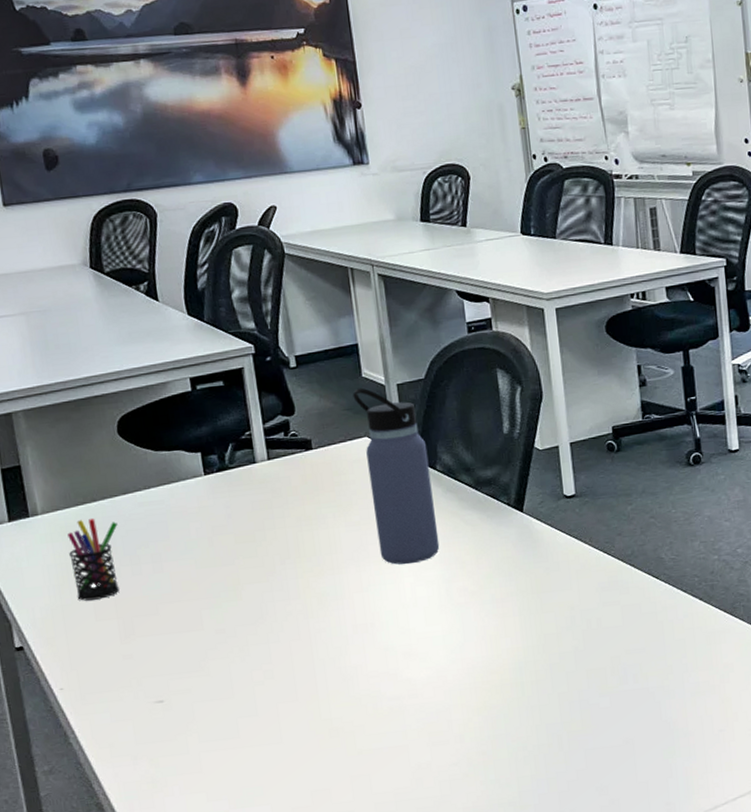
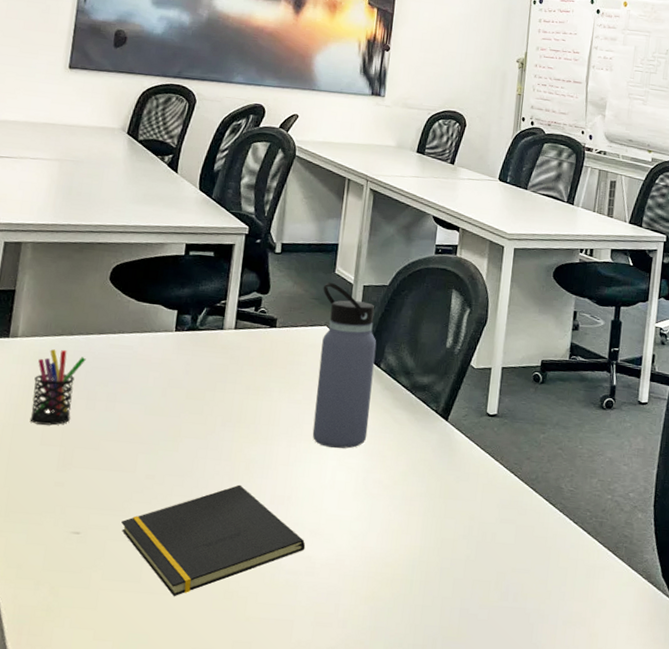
notepad: none [203,621,402,745] -> present [121,484,306,597]

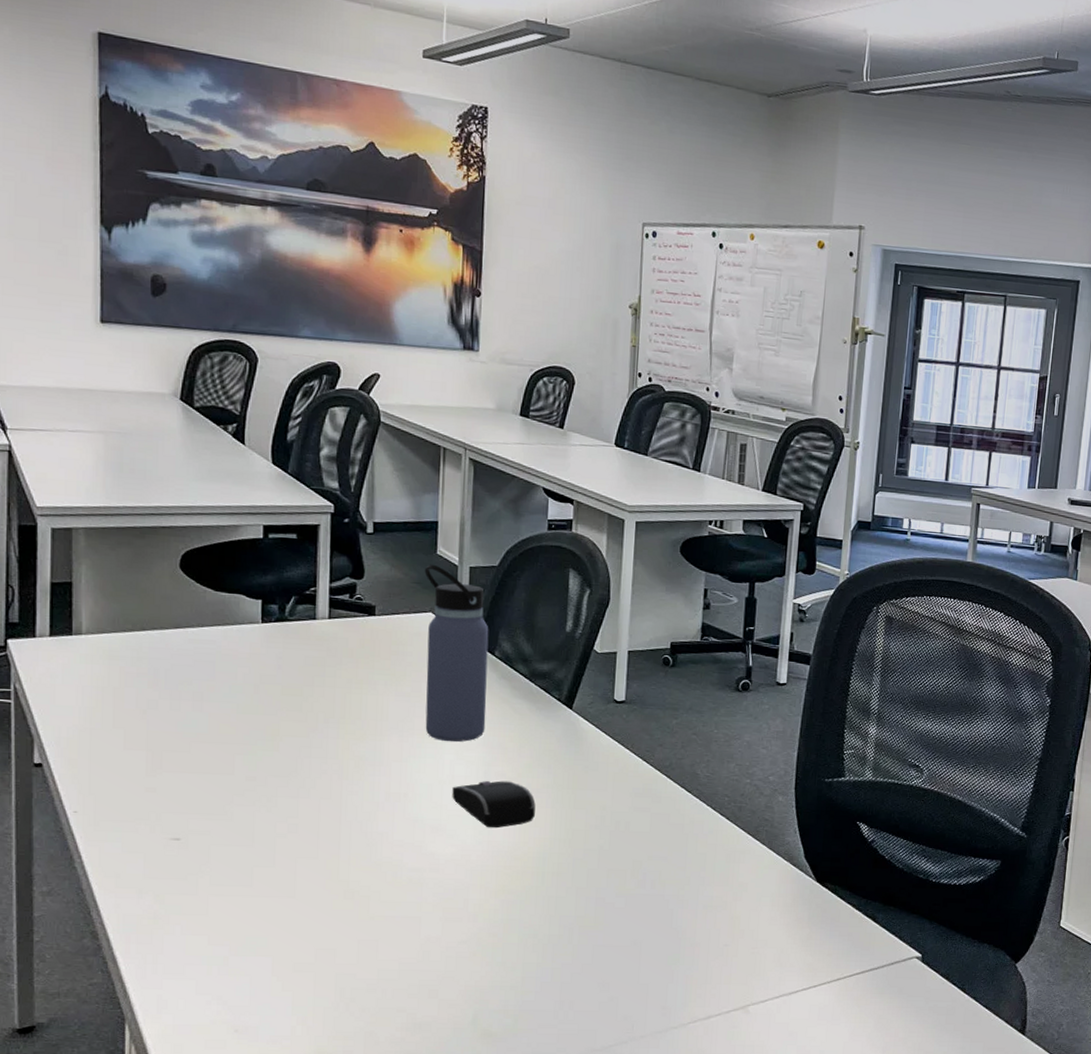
pen holder: present [30,349,86,426] -> none [108,646,164,729]
notepad: present [121,484,306,597] -> none [225,783,428,899]
computer mouse: none [331,487,409,535] -> present [452,781,536,828]

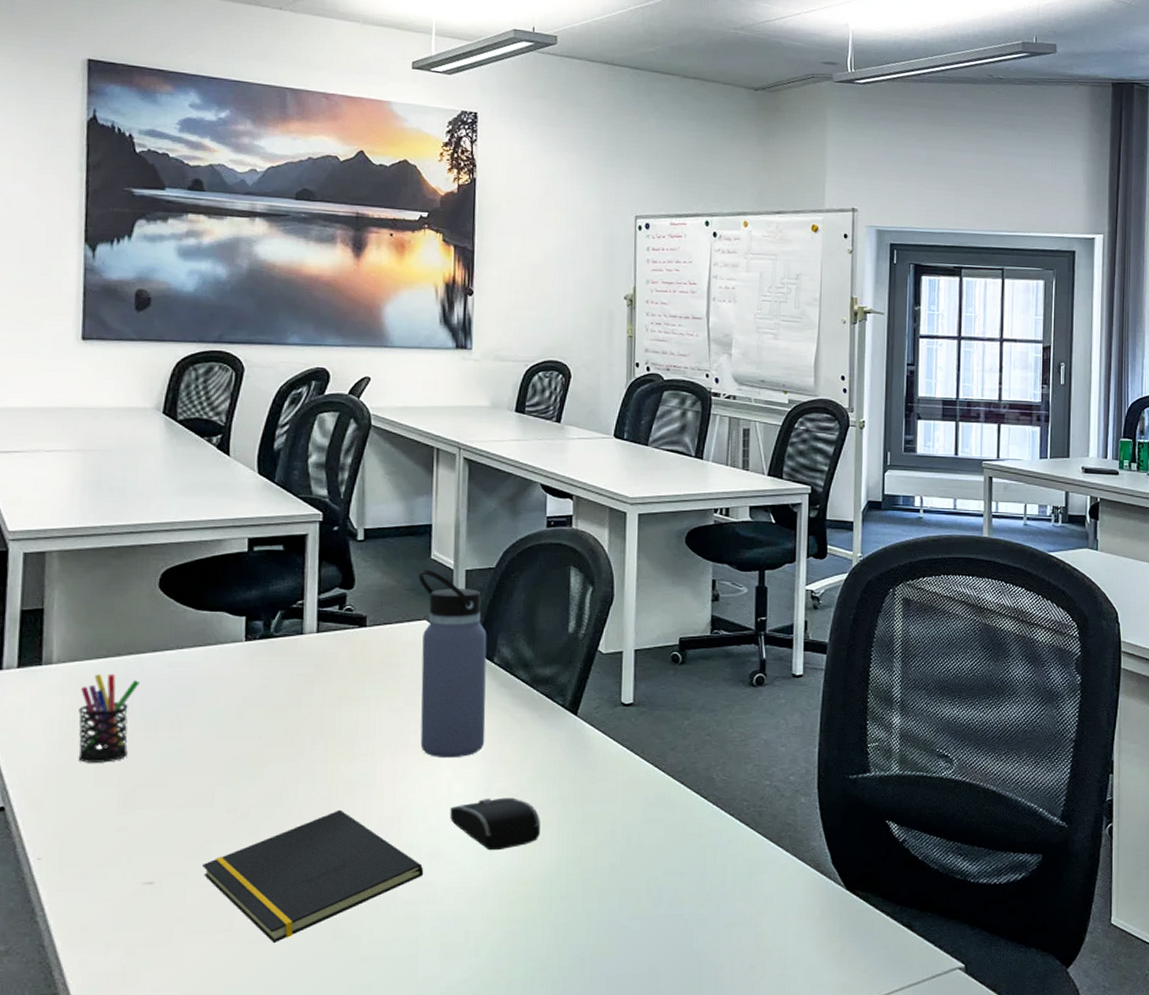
pen holder: none [108,646,164,729] -> present [78,673,140,763]
notepad: none [225,783,428,899] -> present [202,809,424,944]

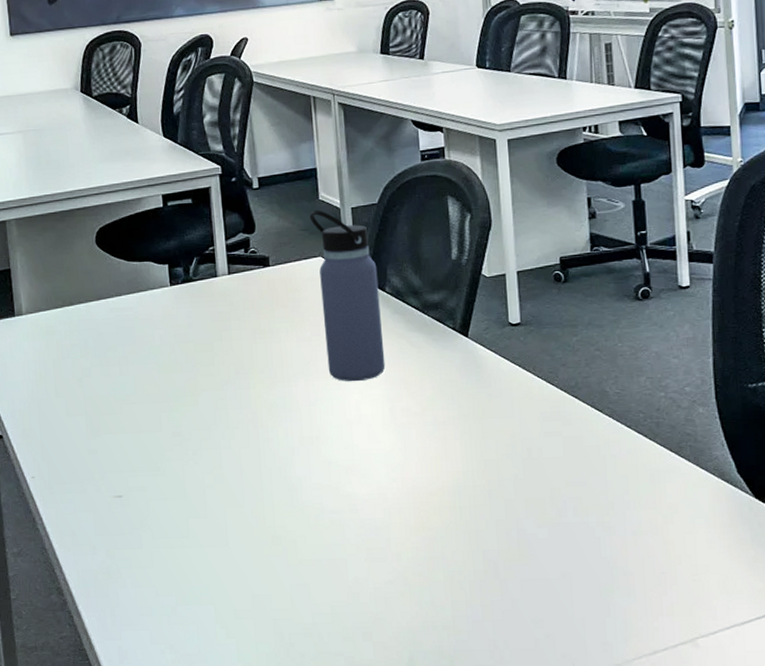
pen holder: present [78,673,140,763] -> none [47,320,91,397]
notepad: present [202,809,424,944] -> none [159,430,344,548]
computer mouse: present [450,797,540,851] -> none [361,415,445,465]

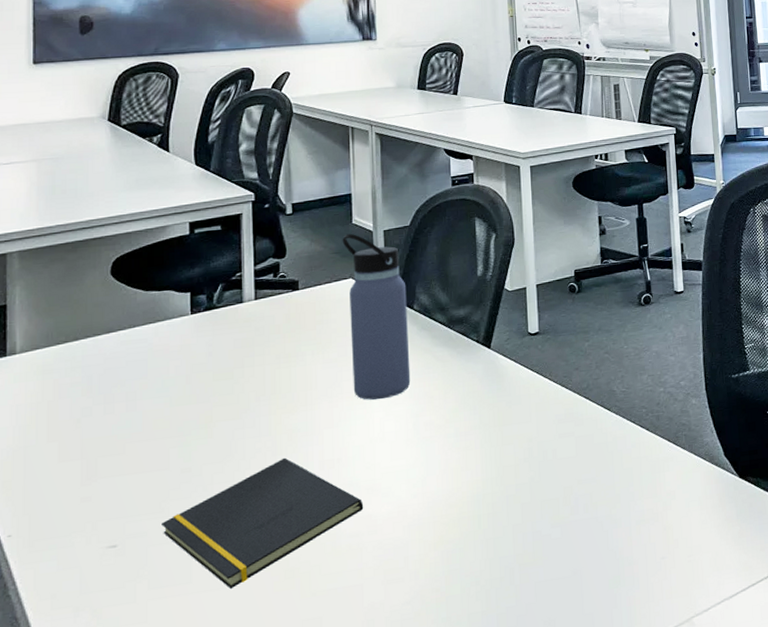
notepad: none [159,430,344,548] -> present [162,457,364,590]

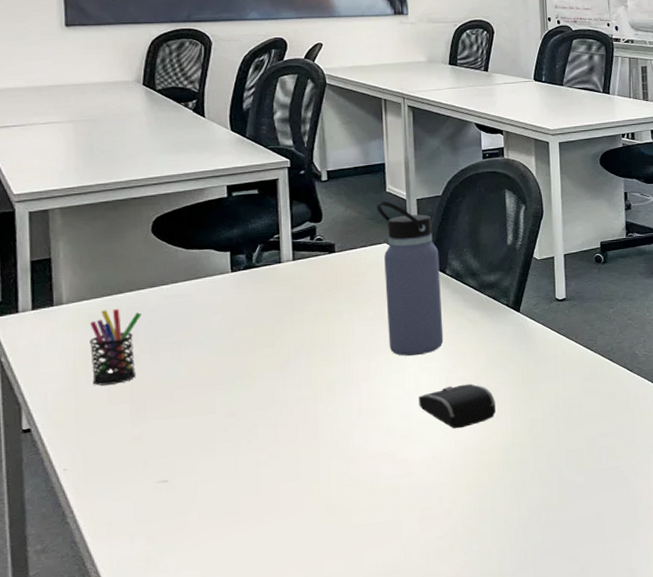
pen holder: none [42,356,97,442] -> present [90,308,142,386]
notepad: present [162,457,364,590] -> none [209,406,400,522]
computer mouse: none [384,428,465,480] -> present [419,383,496,429]

